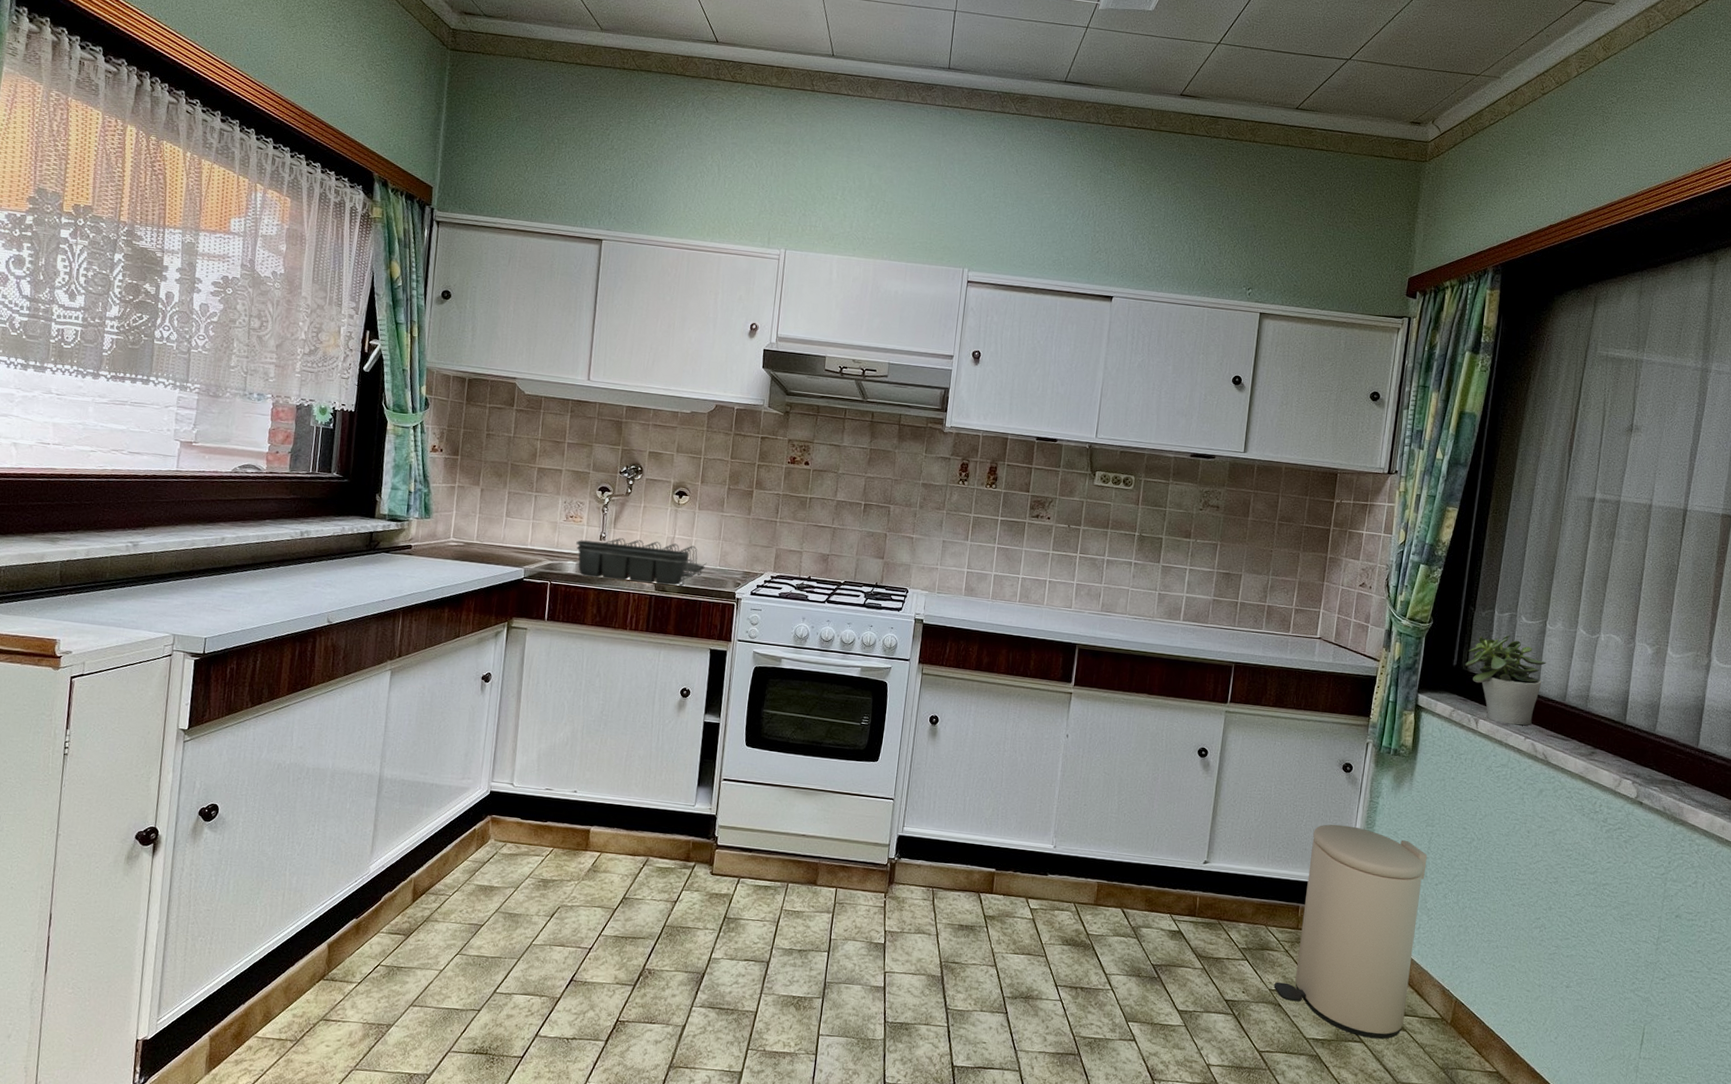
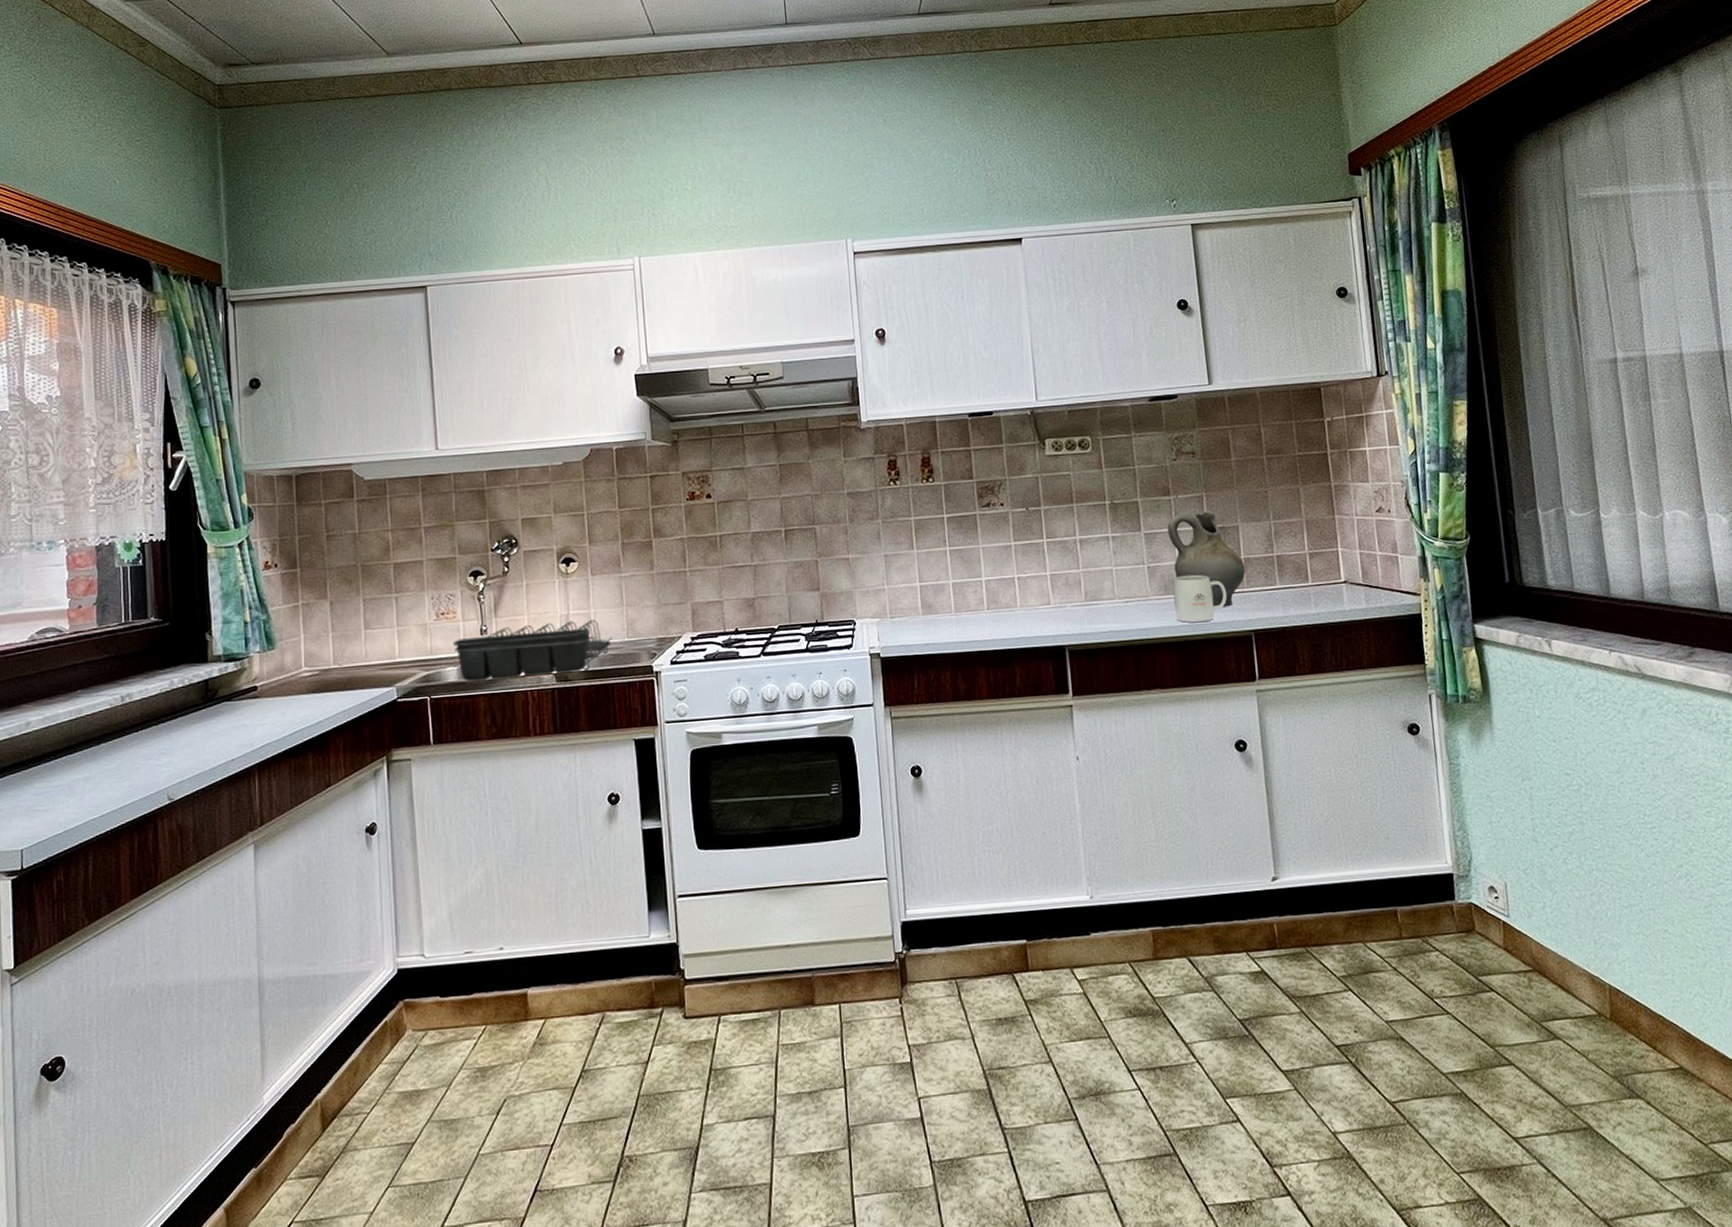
mug: none [1173,606,1220,648] -> present [1173,574,1227,623]
ceramic jug: none [1180,555,1240,639] -> present [1167,510,1246,608]
pedal bin: present [1274,824,1428,1039] -> none [1389,798,1555,1057]
potted plant: present [1464,635,1546,726] -> none [1518,534,1613,640]

